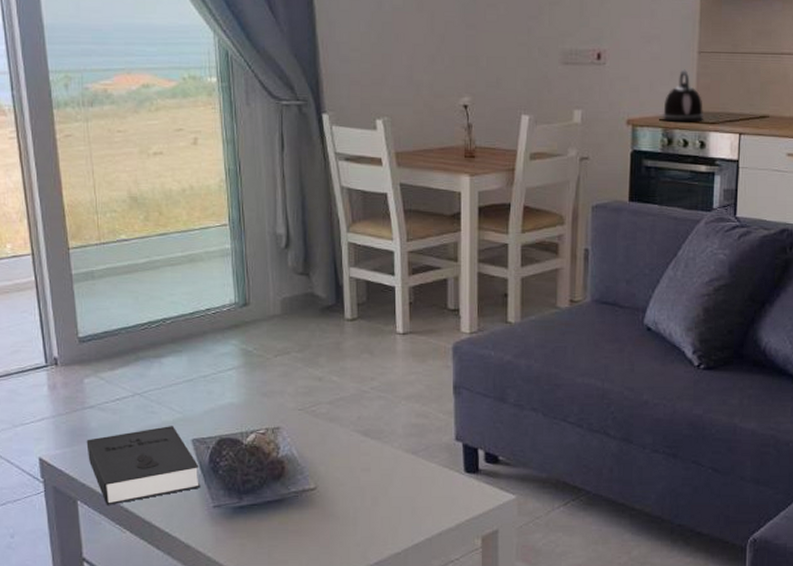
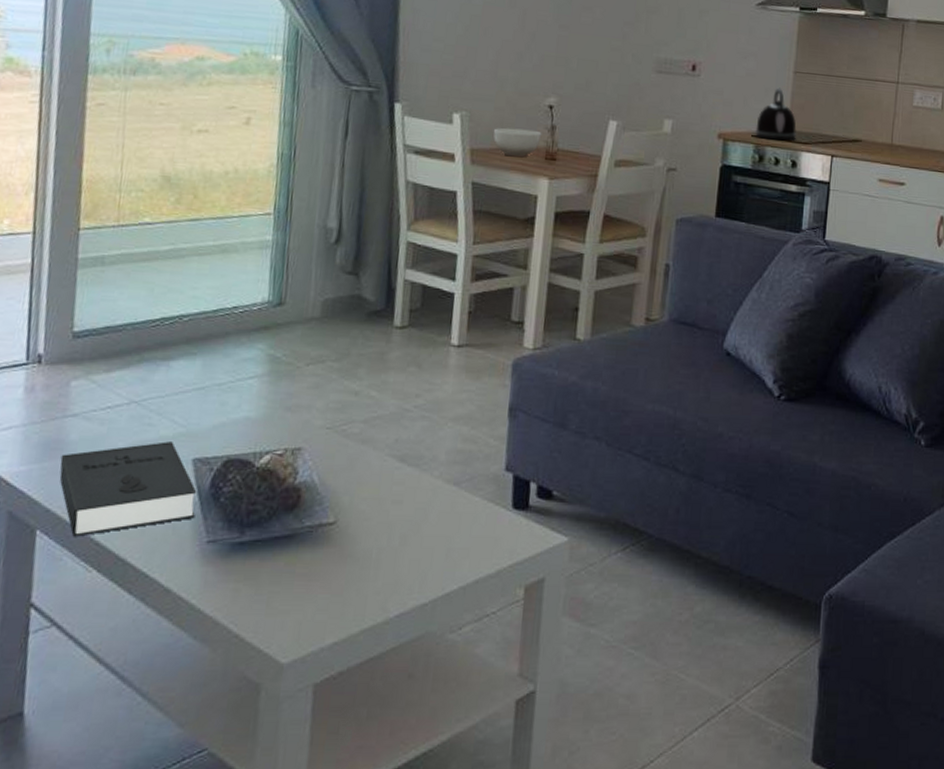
bowl: none [414,129,460,157] -> present [493,127,542,158]

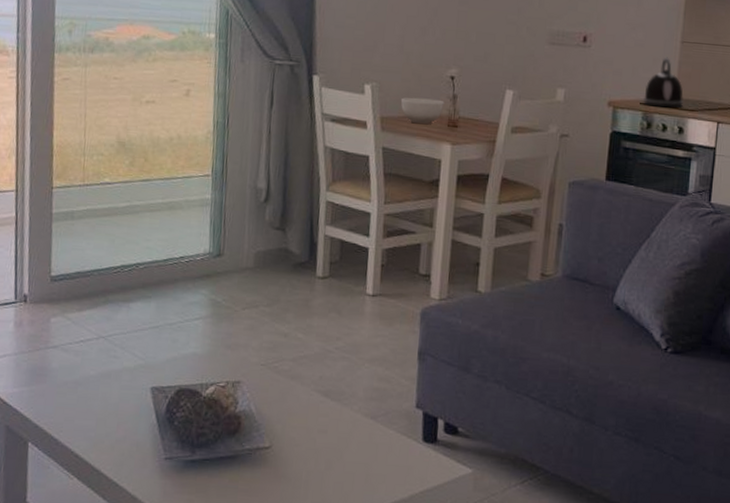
booklet: present [59,441,197,537] -> none [44,372,155,449]

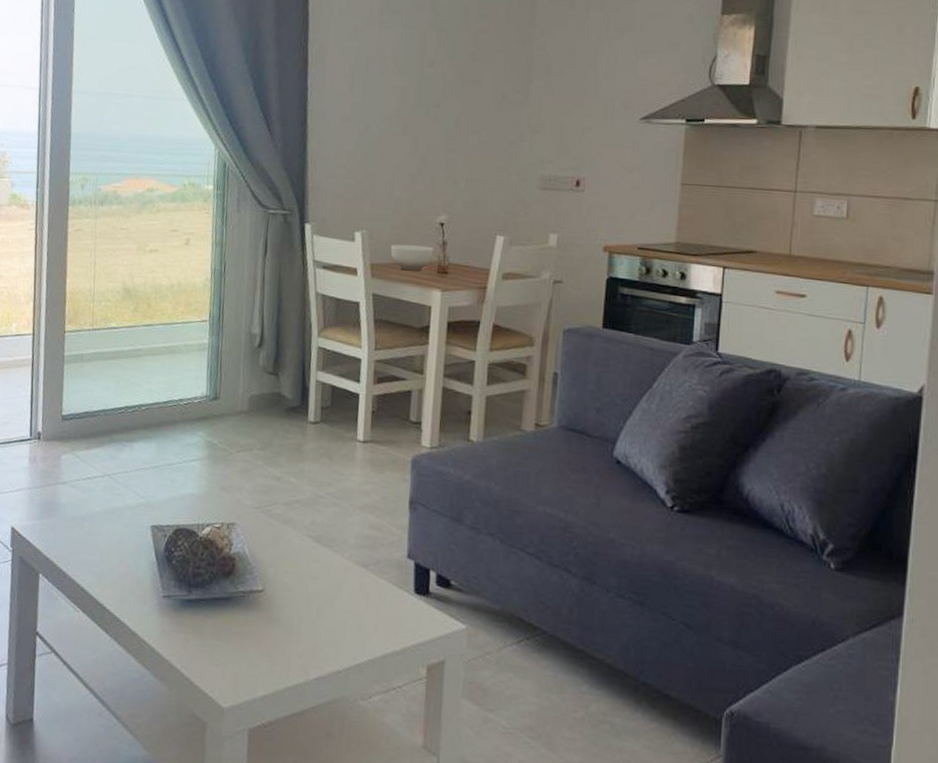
kettle: present [642,57,684,108] -> none [640,200,686,253]

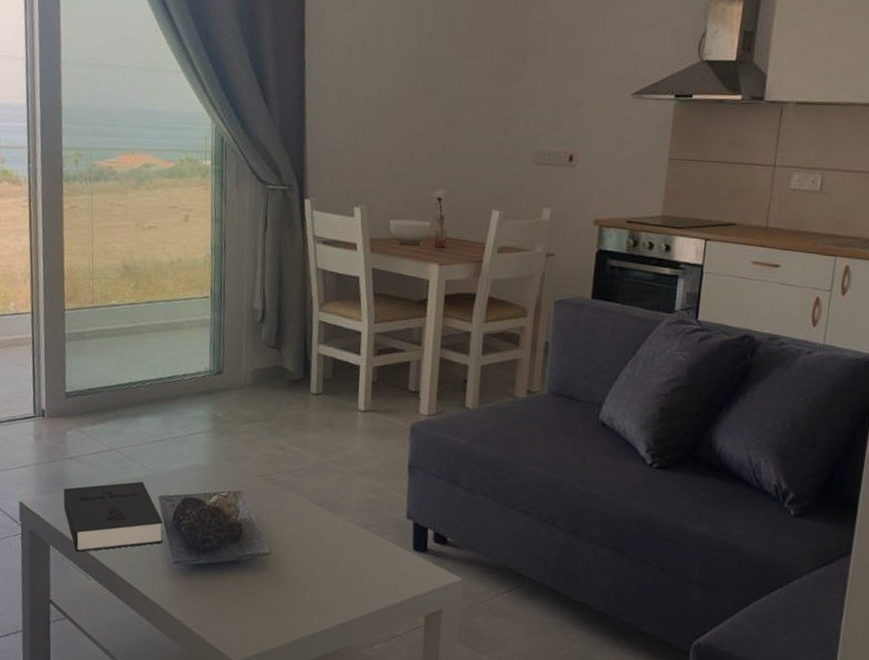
booklet: none [54,509,155,582] -> present [63,481,164,552]

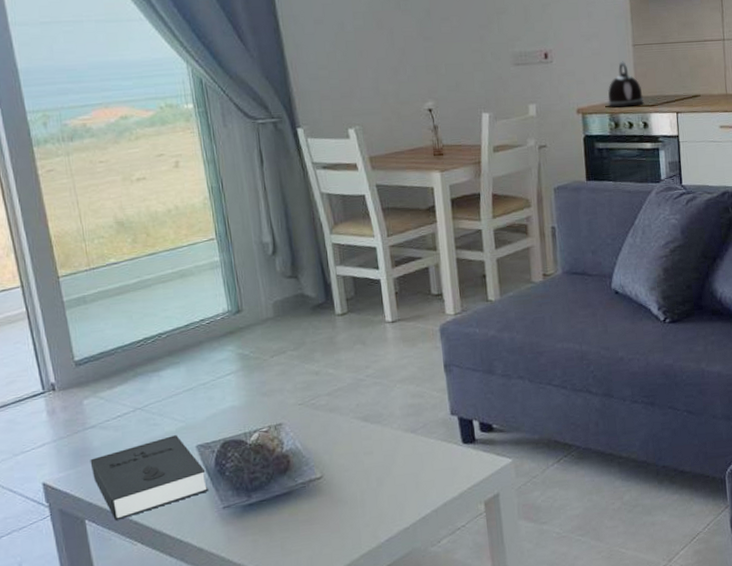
bowl: present [389,219,432,246] -> none [385,132,427,158]
kettle: none [629,174,672,226] -> present [607,61,644,108]

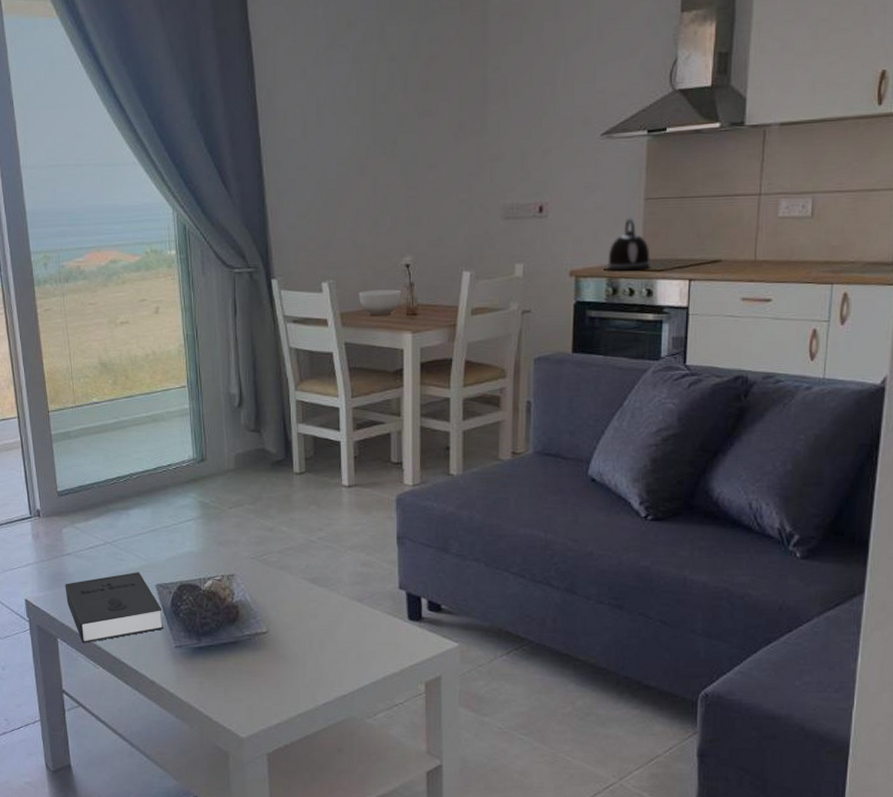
bowl: none [385,132,427,158] -> present [358,289,402,316]

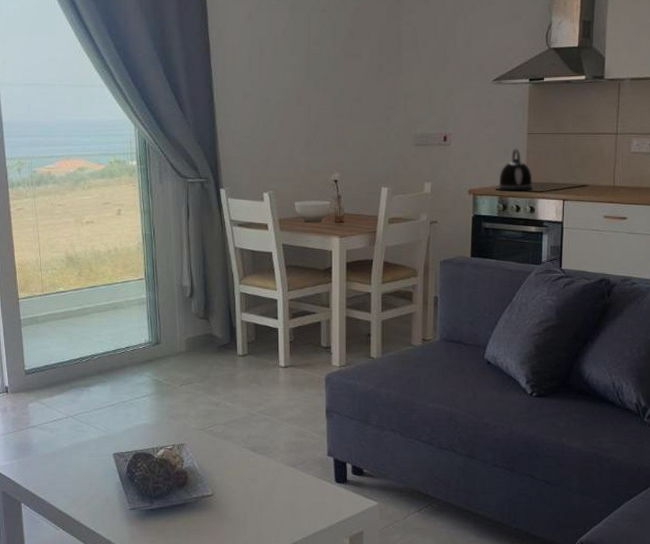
booklet: present [65,572,164,643] -> none [29,442,120,507]

